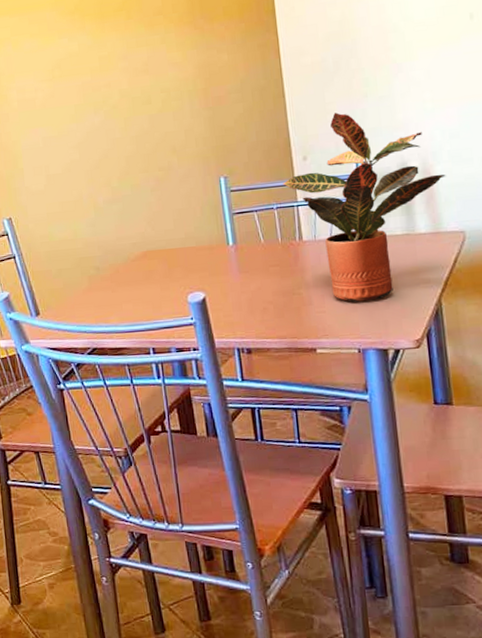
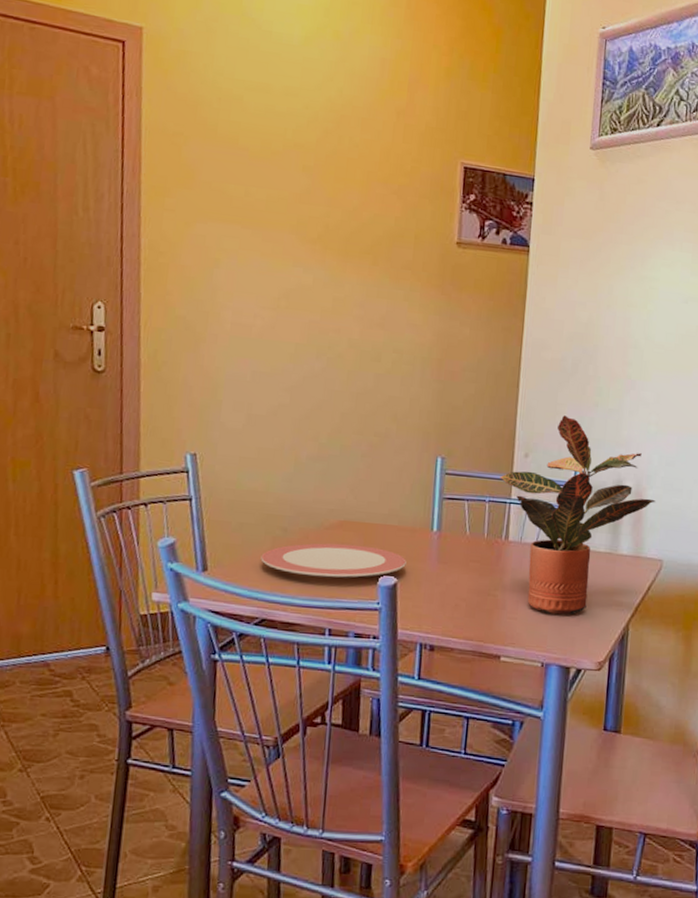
plate: none [82,269,211,305] -> present [260,543,407,578]

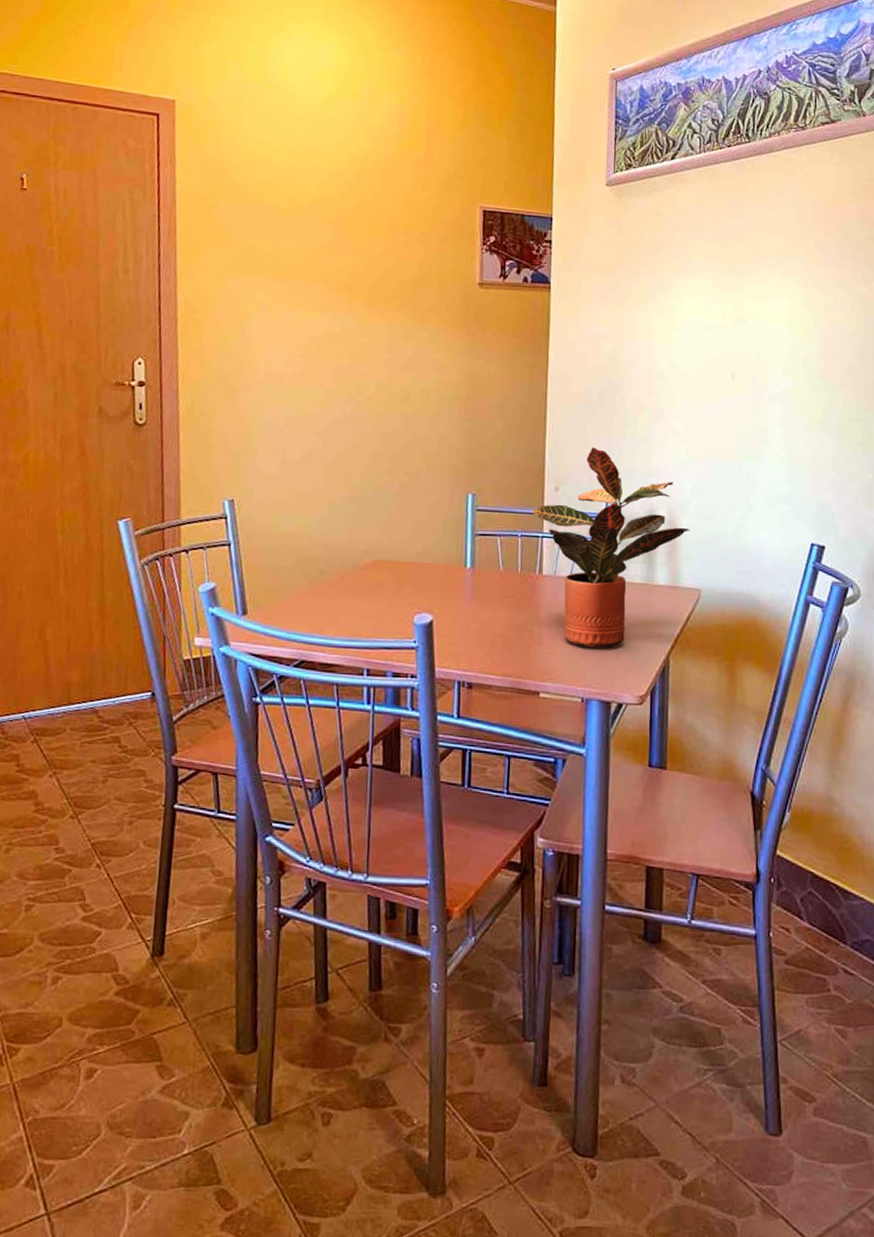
plate: present [260,543,407,578] -> none [298,583,441,618]

